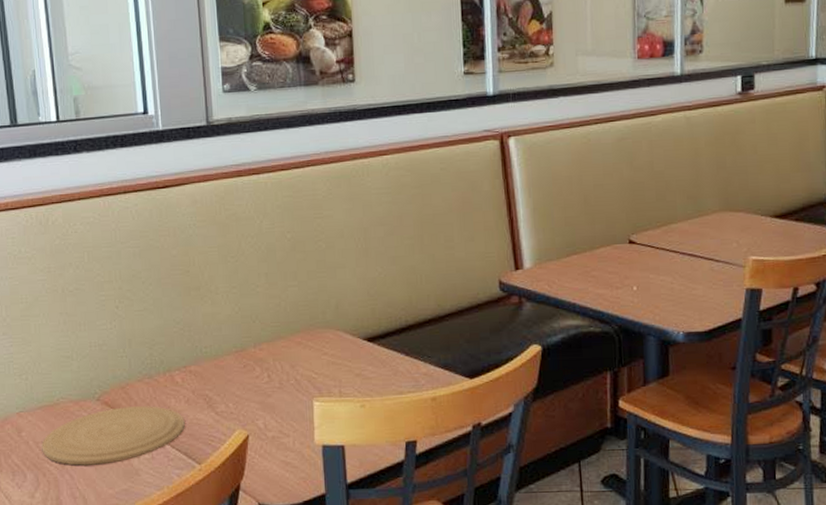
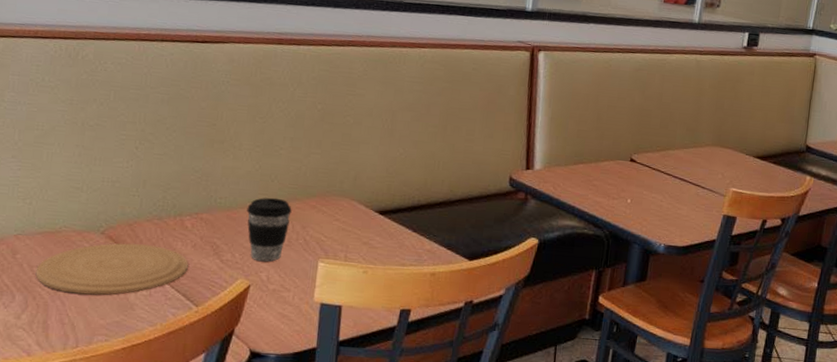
coffee cup: none [233,339,278,409] -> present [247,197,292,262]

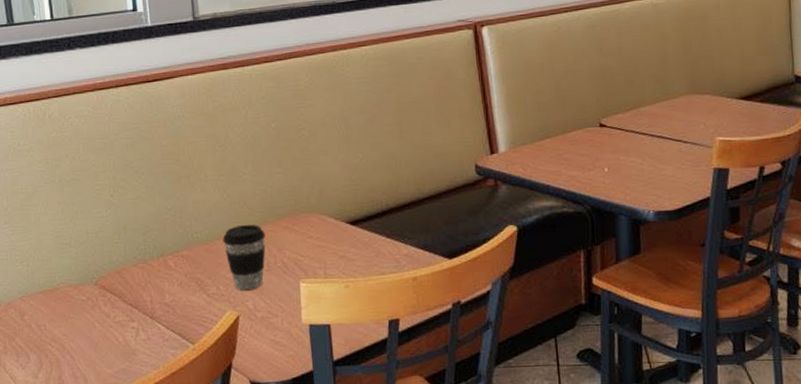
plate: present [35,242,188,296] -> none [43,289,179,347]

